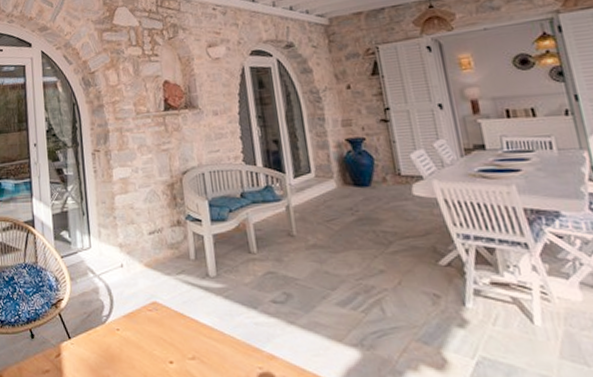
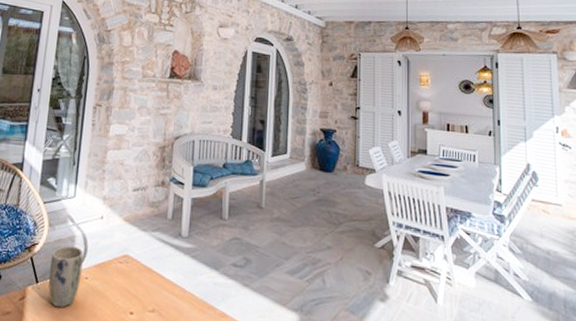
plant pot: none [79,298,113,362] -> present [48,246,84,308]

